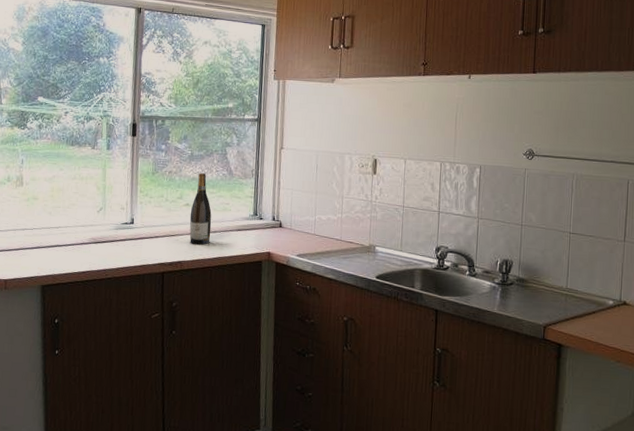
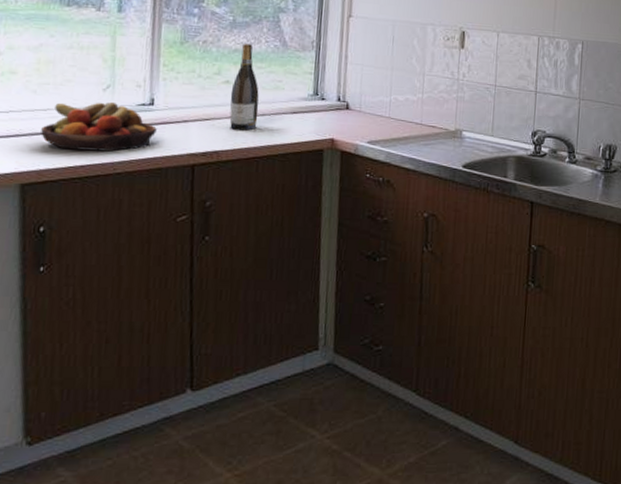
fruit bowl: none [55,221,136,261] -> present [41,102,157,152]

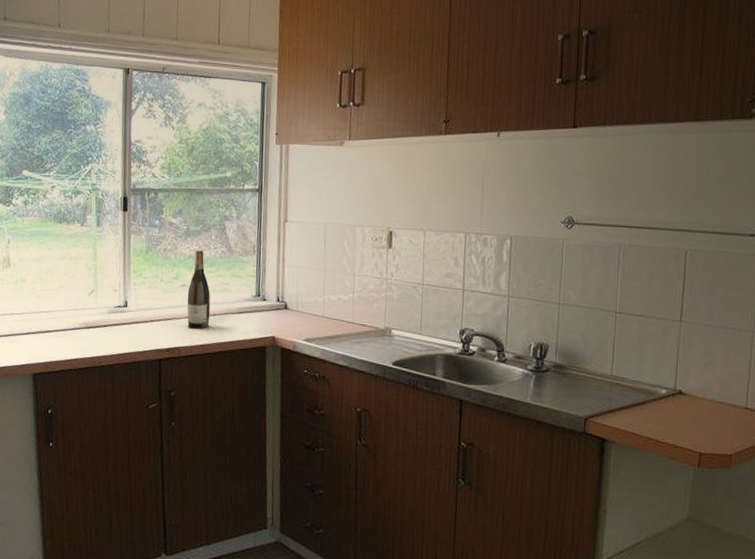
fruit bowl: present [41,102,157,152] -> none [45,305,130,347]

